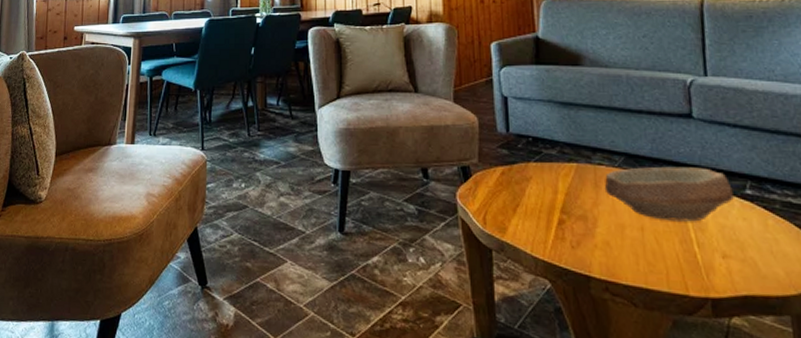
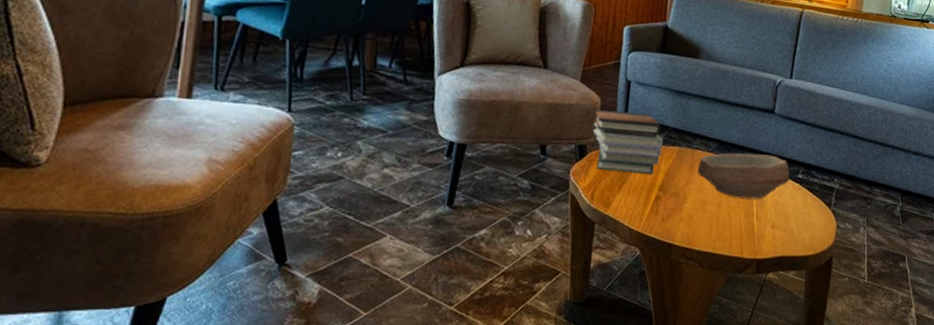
book stack: none [473,128,557,195] -> present [592,110,663,174]

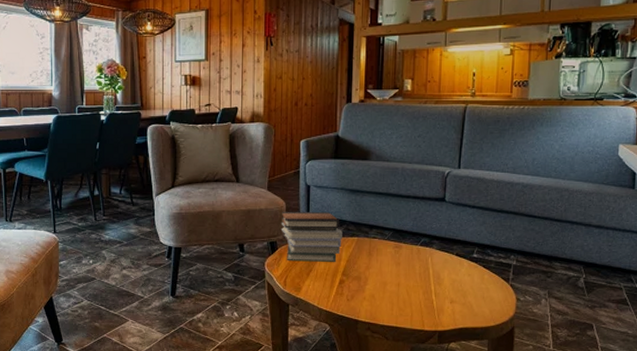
bowl: present [697,152,790,199] -> none [375,238,465,278]

